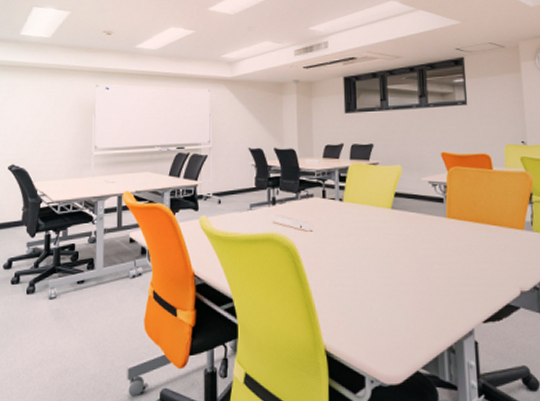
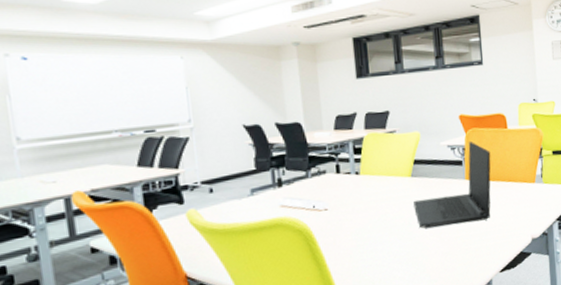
laptop: none [393,179,475,263] -> present [413,140,491,229]

